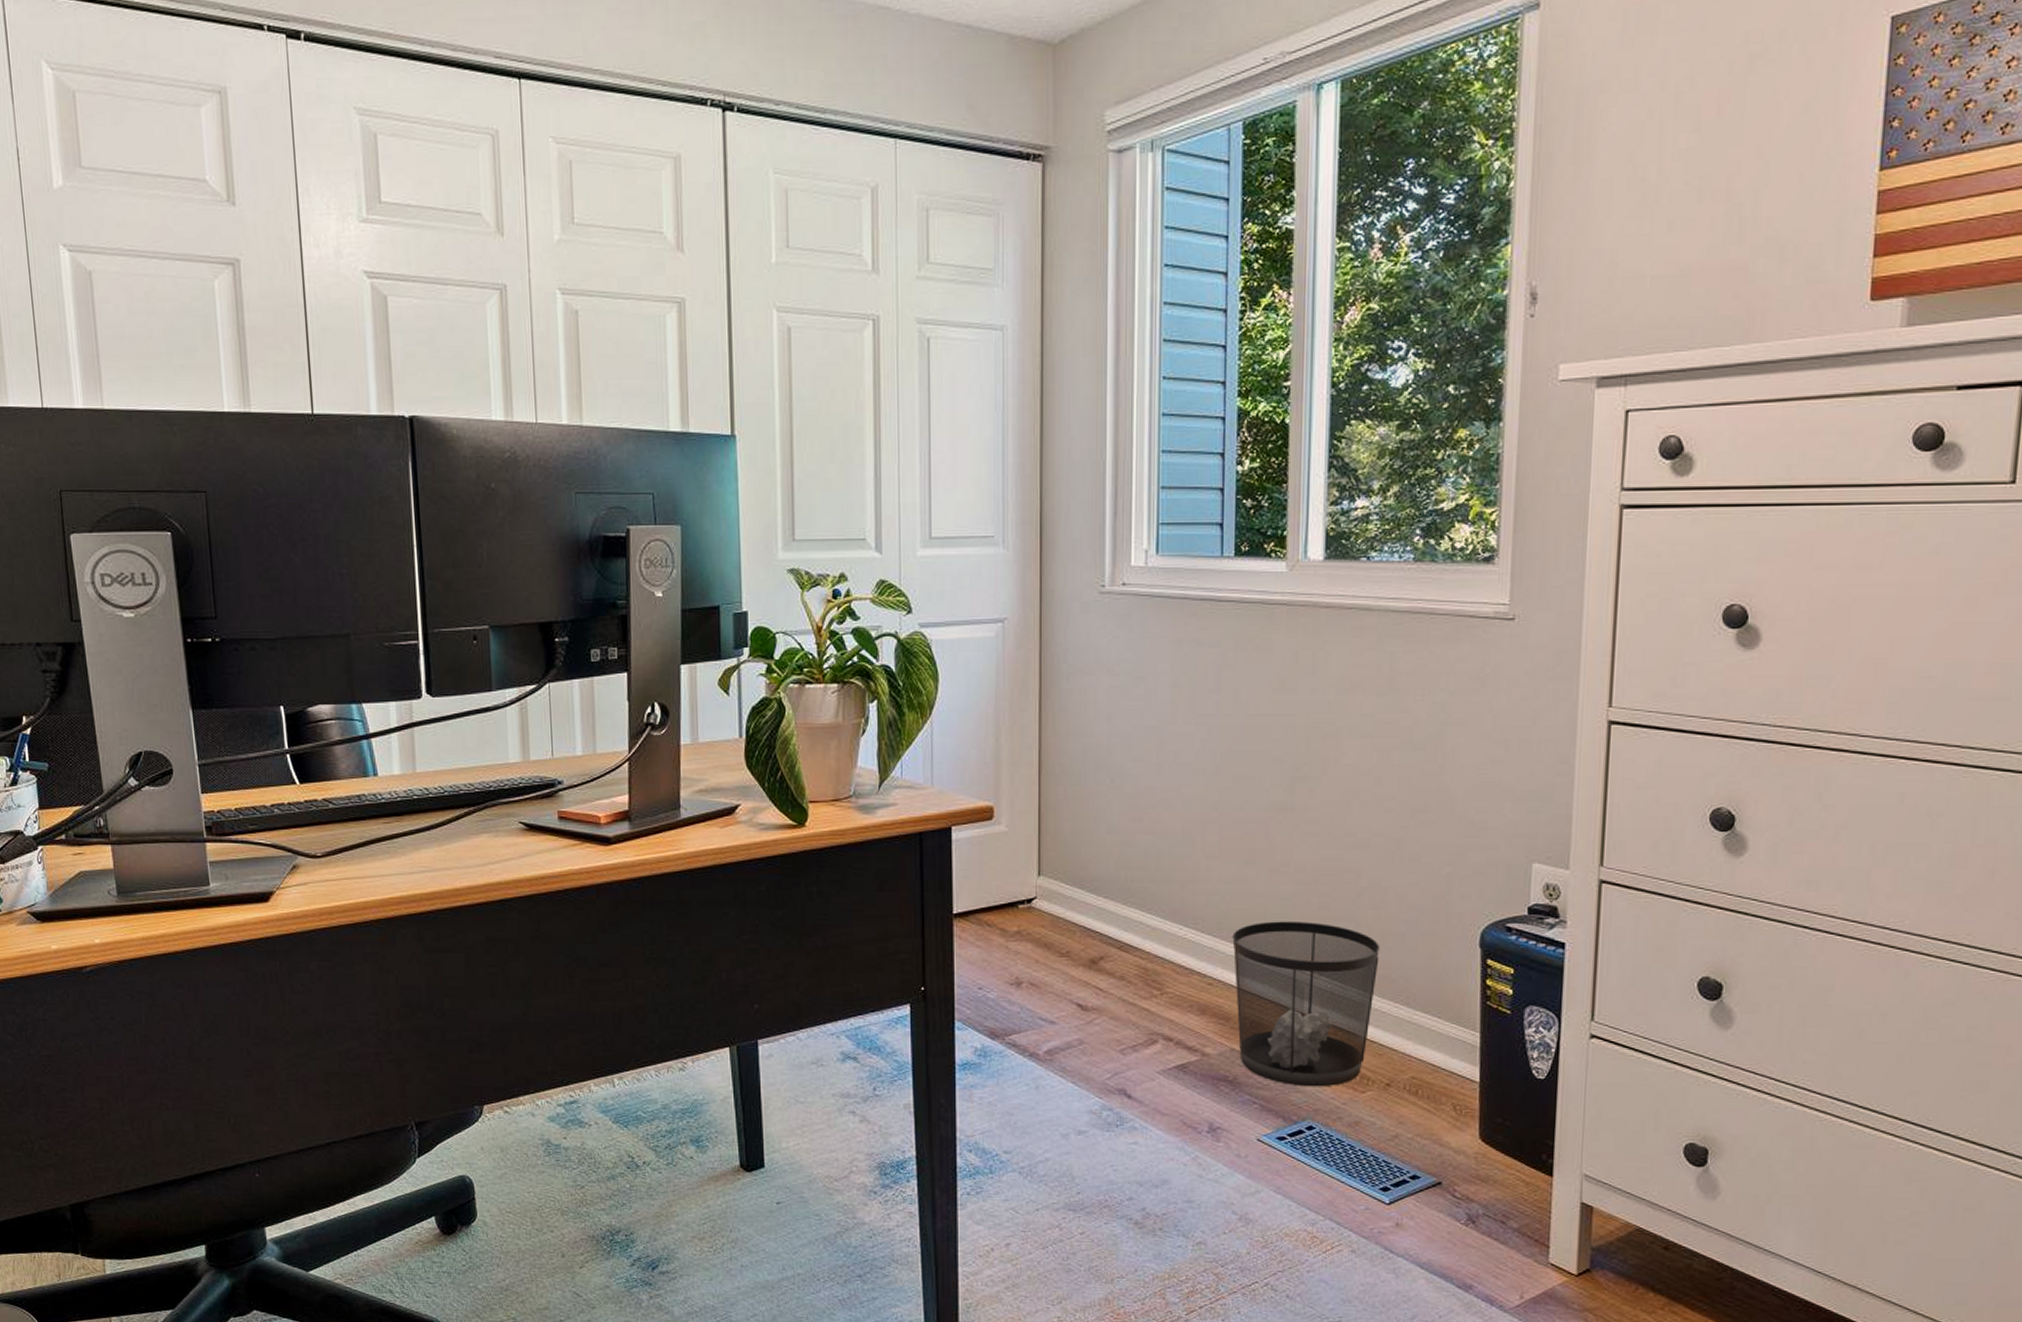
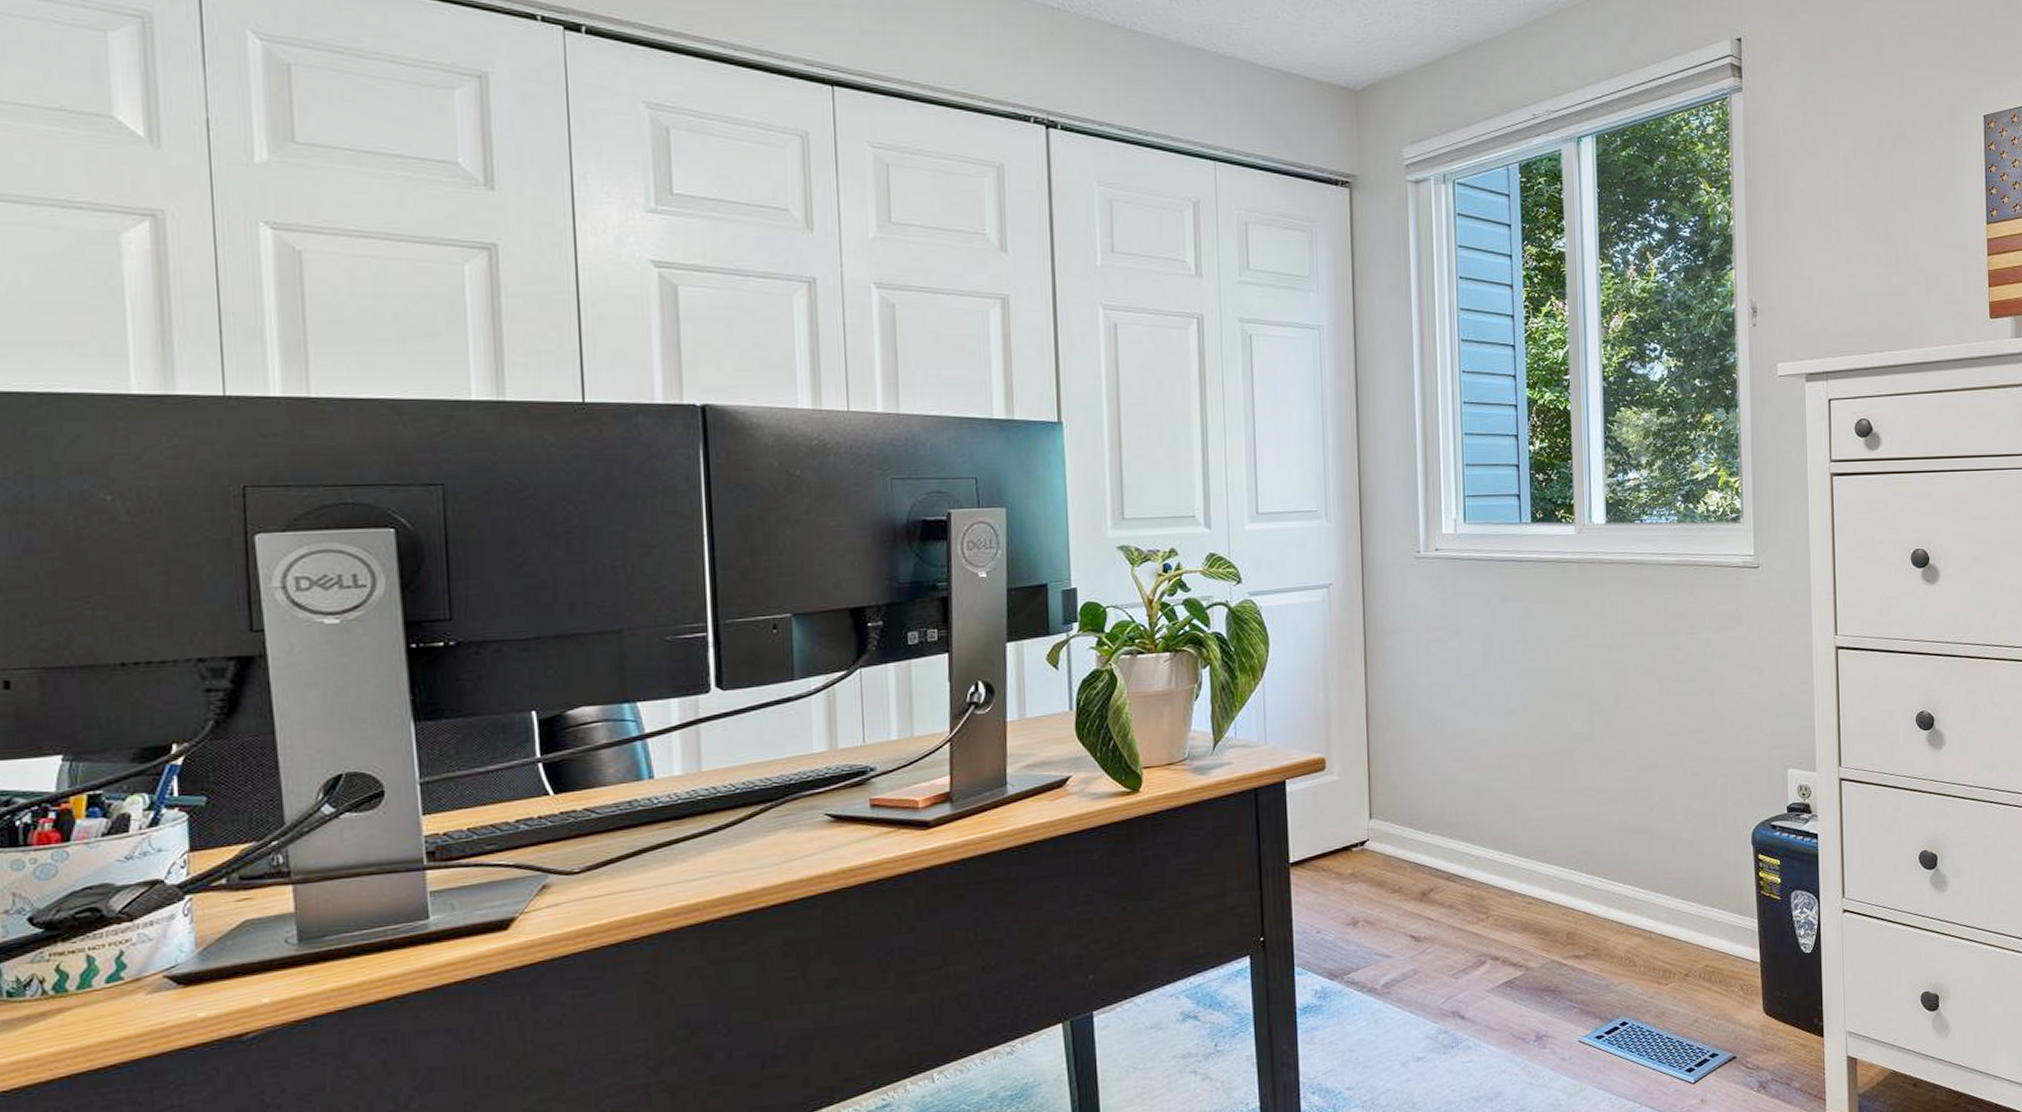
waste bin: present [1232,921,1380,1087] -> none [1547,837,1672,987]

